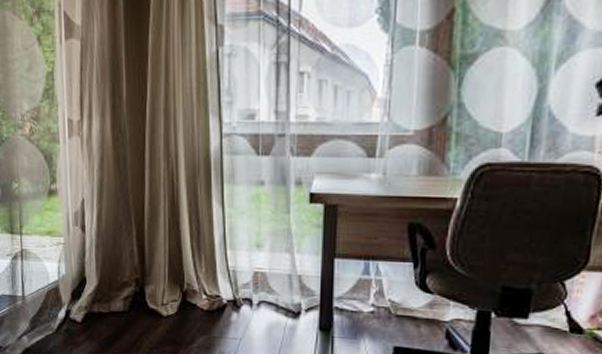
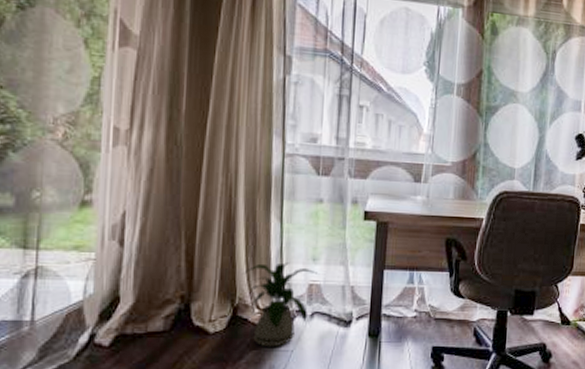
house plant: none [187,249,263,334] -> present [241,262,319,347]

